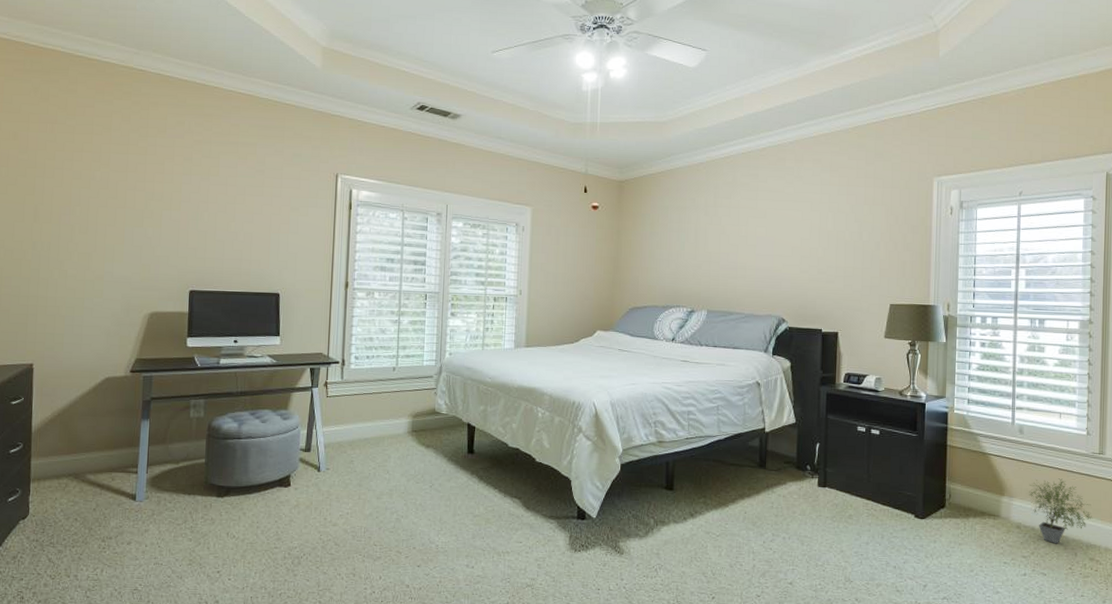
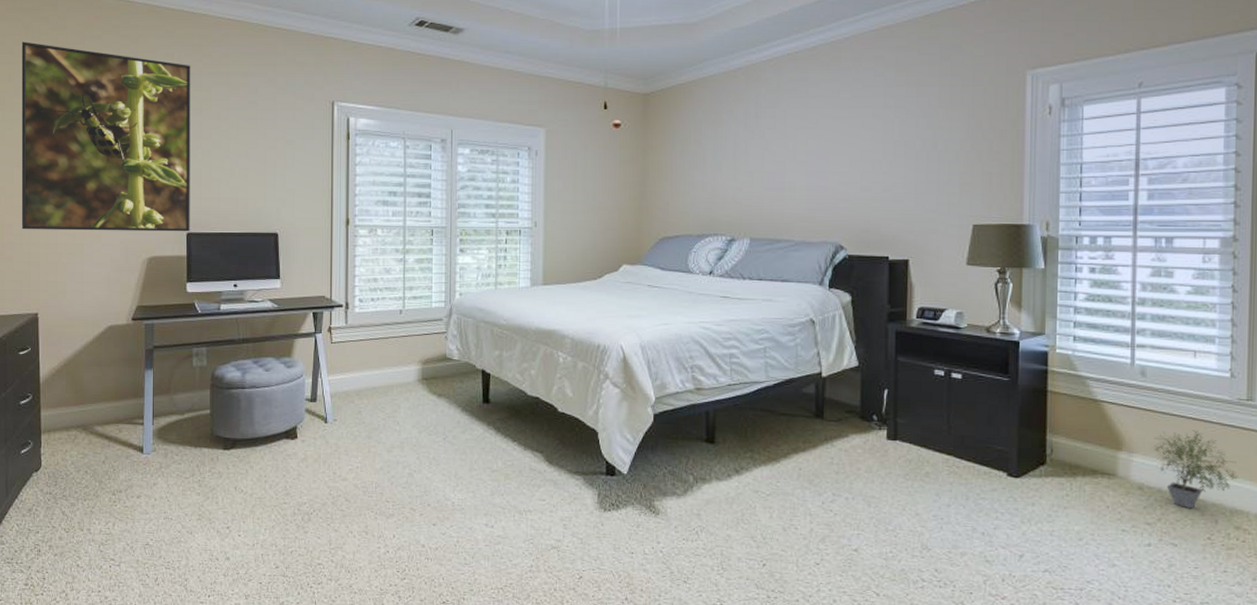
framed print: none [20,102,201,290] -> present [21,41,191,232]

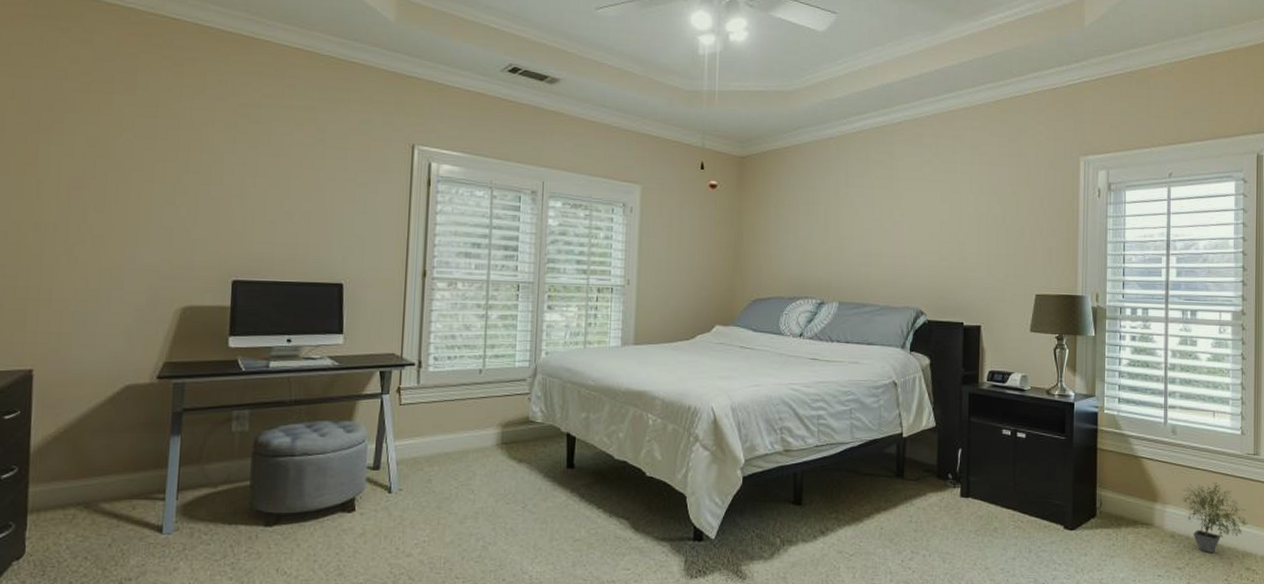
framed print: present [21,41,191,232] -> none [17,53,248,280]

